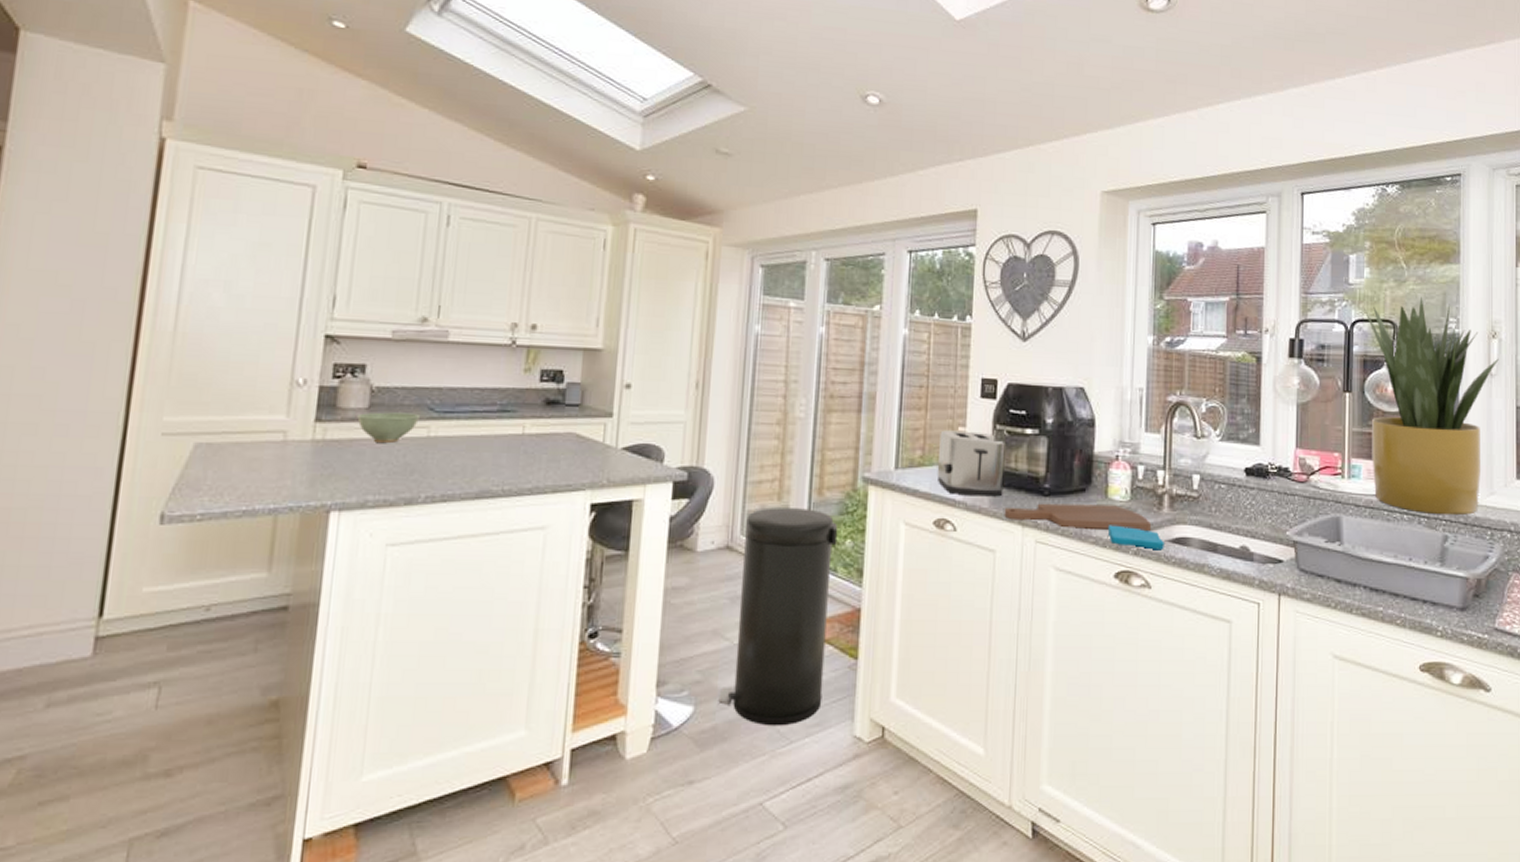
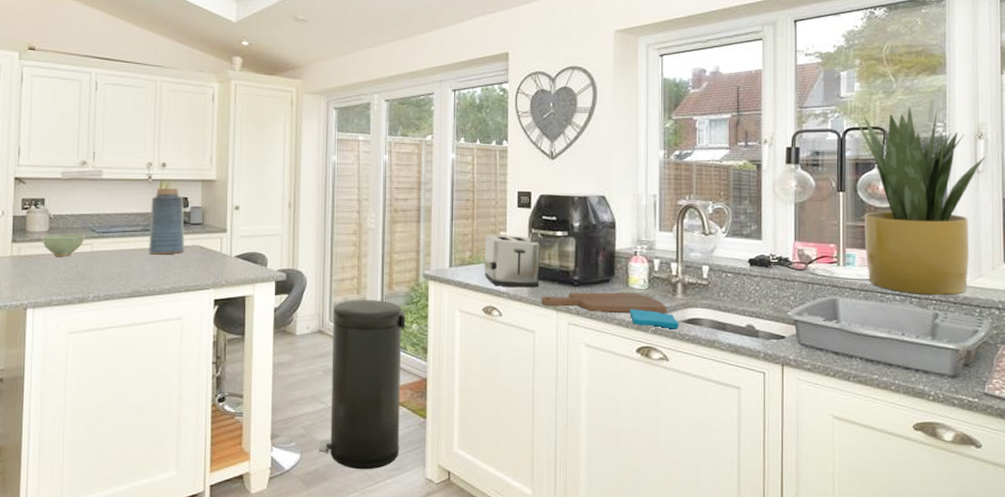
vase: none [506,357,558,444] -> present [149,188,185,255]

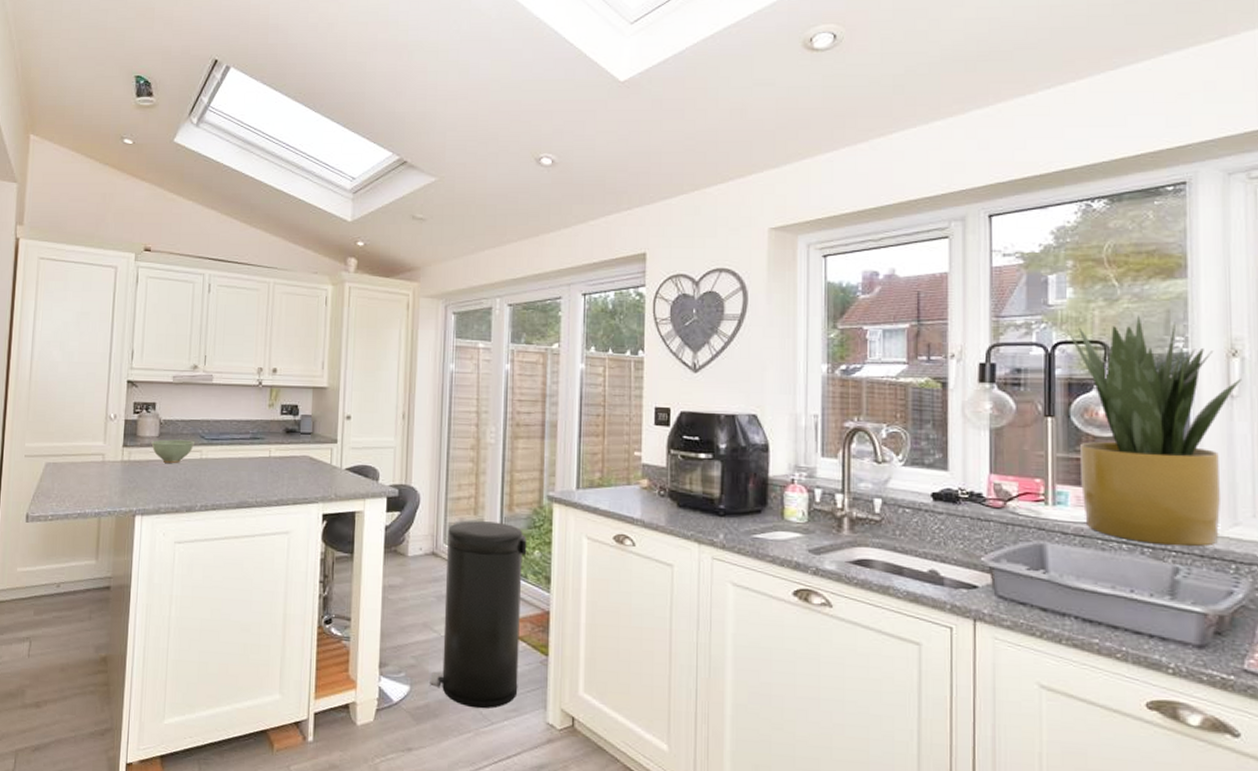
vase: present [149,188,185,255] -> none [257,395,294,465]
toaster: present [484,235,541,288] -> none [615,454,681,516]
cutting board: present [541,292,668,313] -> none [680,522,831,552]
sponge: present [629,309,680,330] -> none [785,545,846,571]

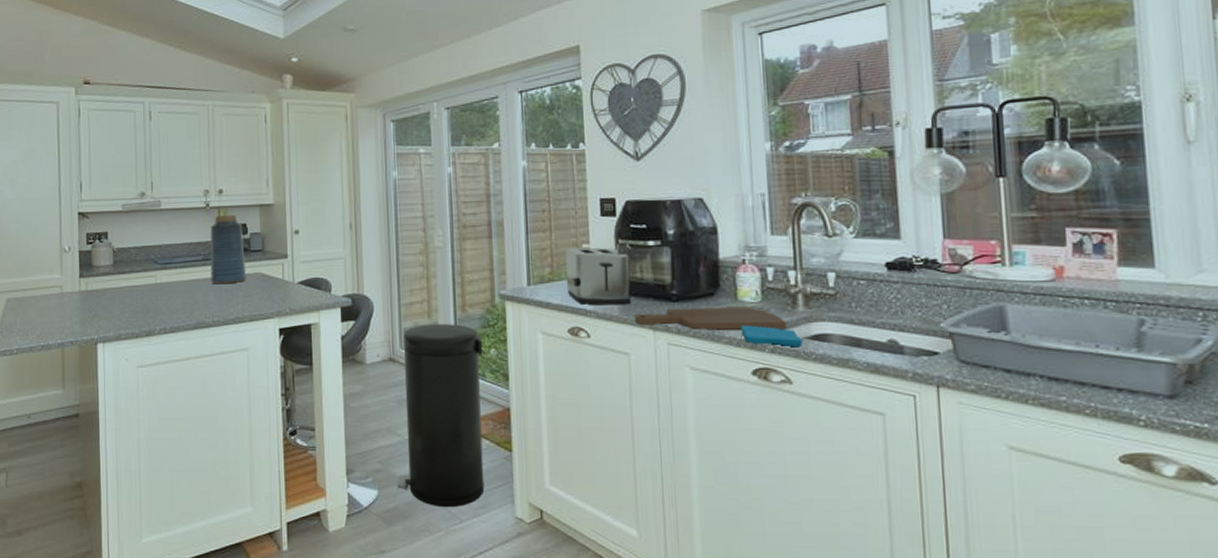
bowl: present [151,439,194,464] -> none [106,266,148,291]
vase: none [257,395,294,465] -> present [210,215,247,285]
toaster: none [615,454,681,516] -> present [566,247,632,305]
cutting board: none [680,522,831,552] -> present [634,306,788,330]
sponge: none [785,545,846,571] -> present [740,325,804,348]
planter: present [1067,315,1242,548] -> none [1014,67,1198,298]

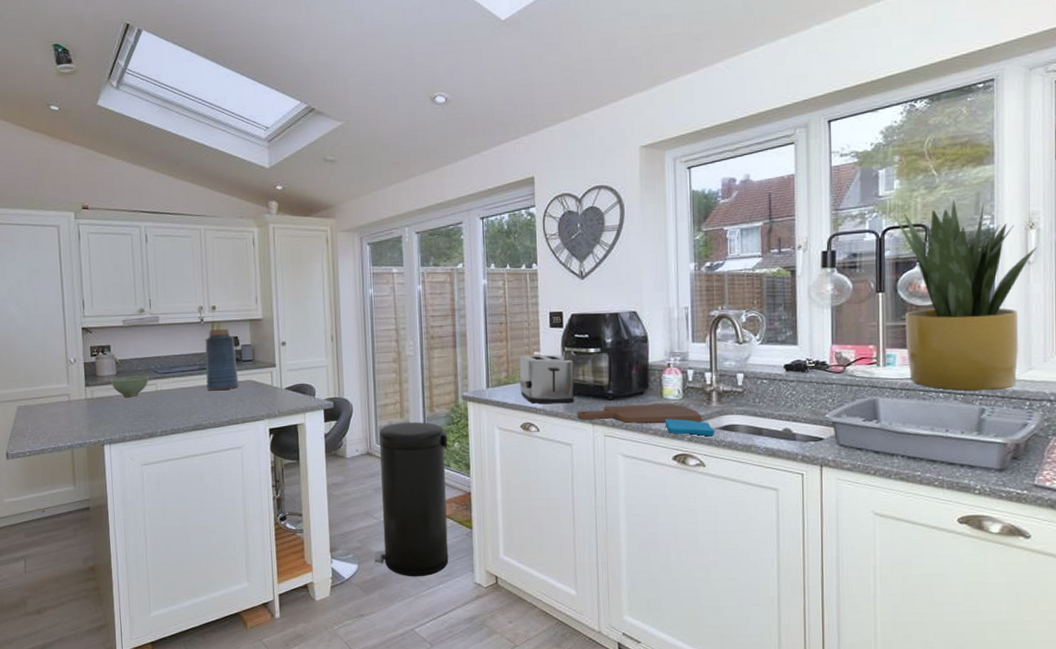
bowl: none [106,266,148,291] -> present [110,375,149,398]
planter: none [1014,67,1198,298] -> present [895,199,1037,391]

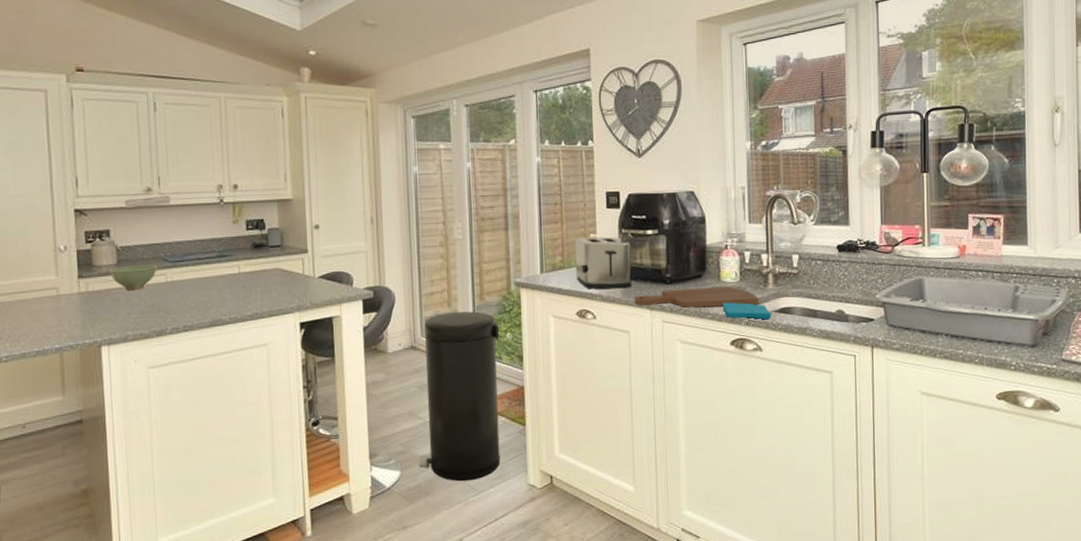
vase: present [205,329,239,391] -> none [225,211,265,281]
planter: present [895,199,1037,391] -> none [937,82,1062,270]

